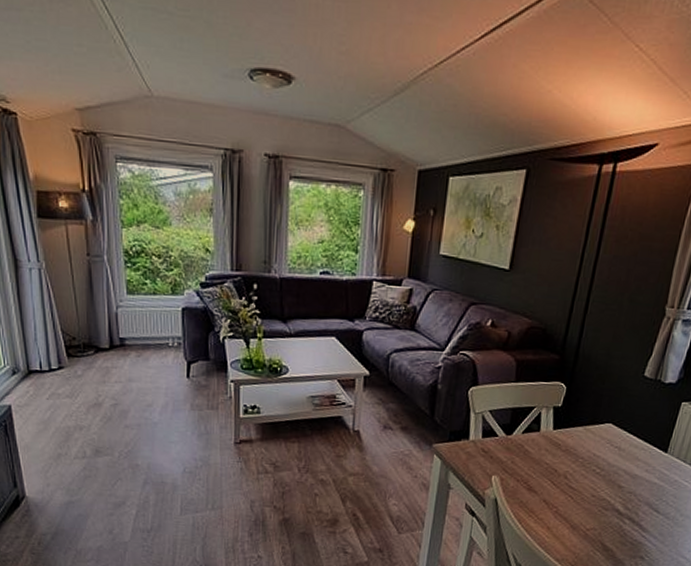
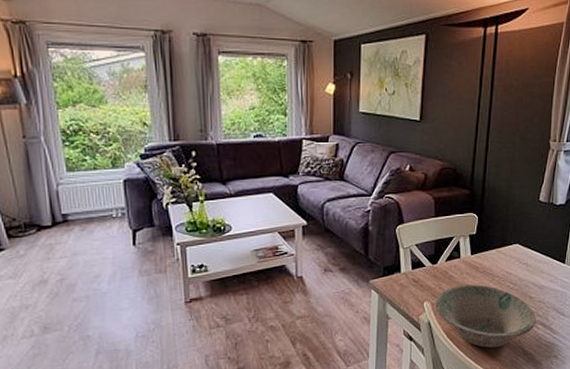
bowl: none [504,461,624,538] -> present [435,284,536,348]

